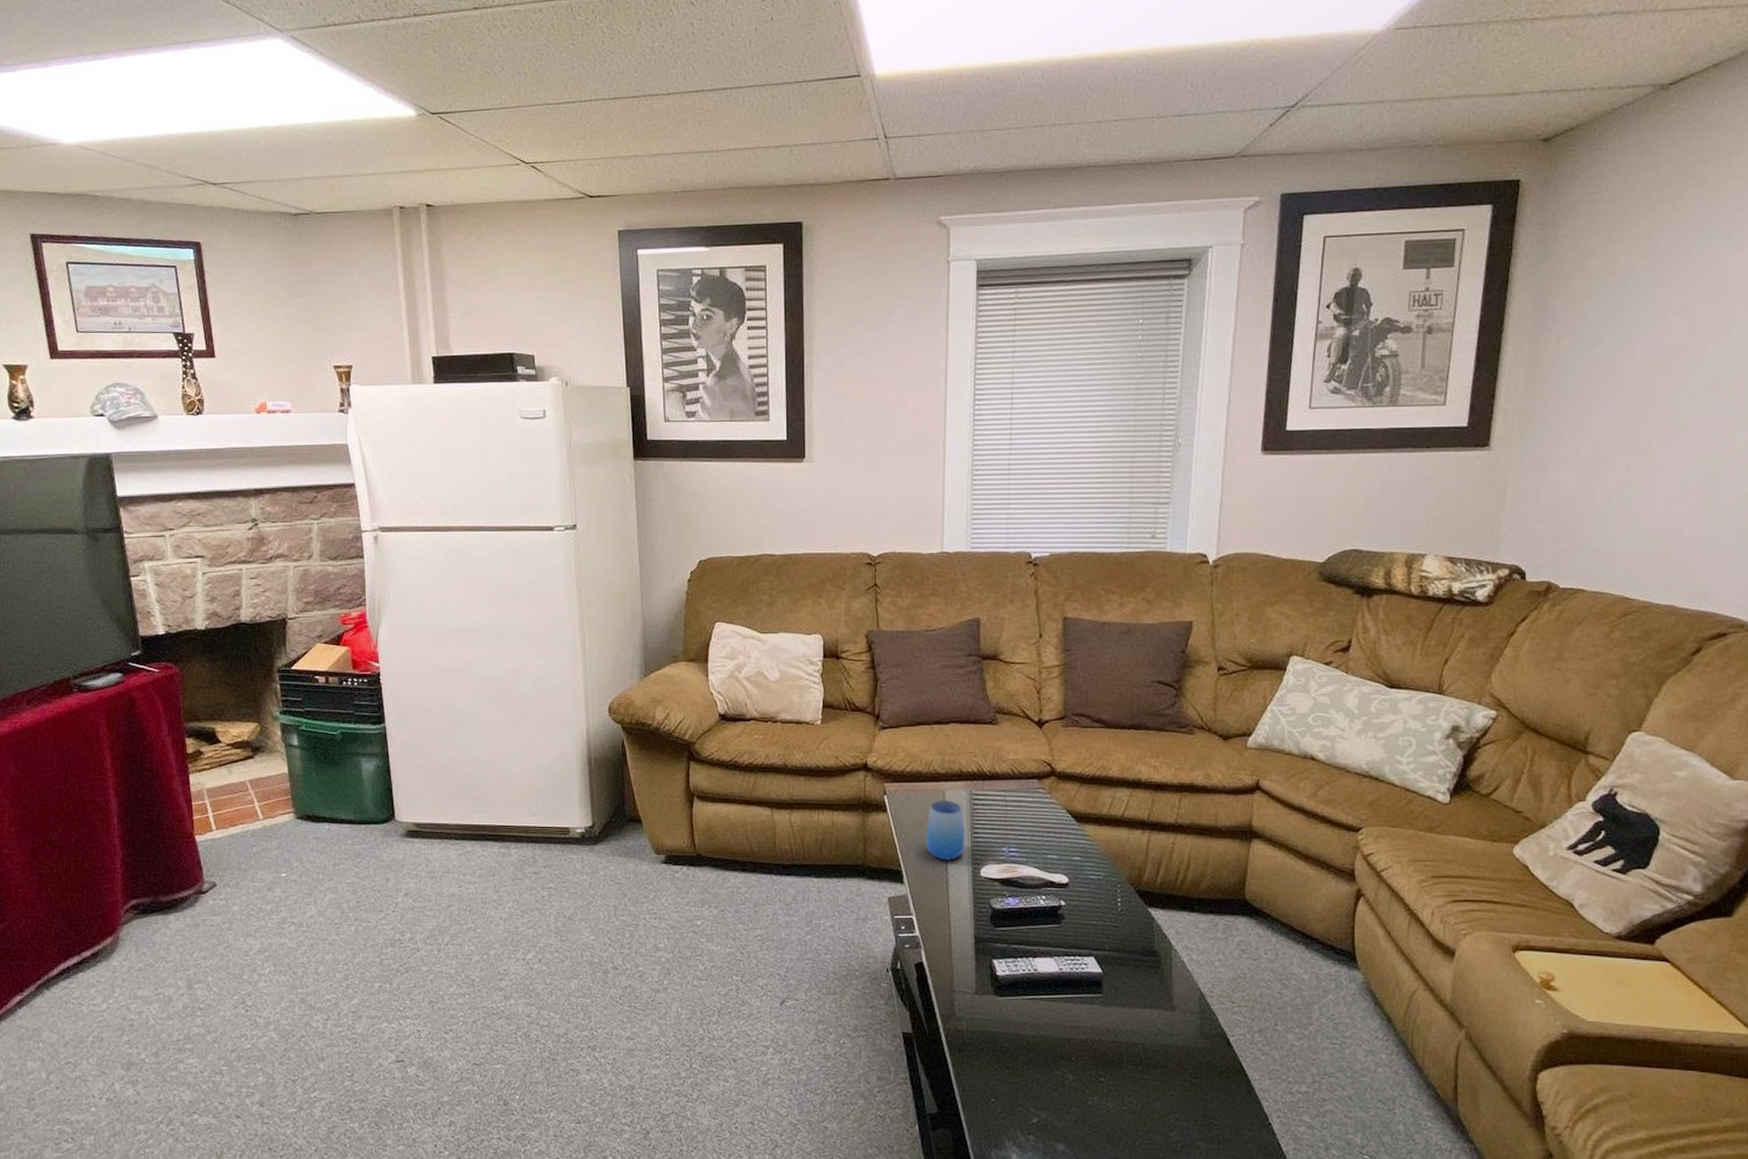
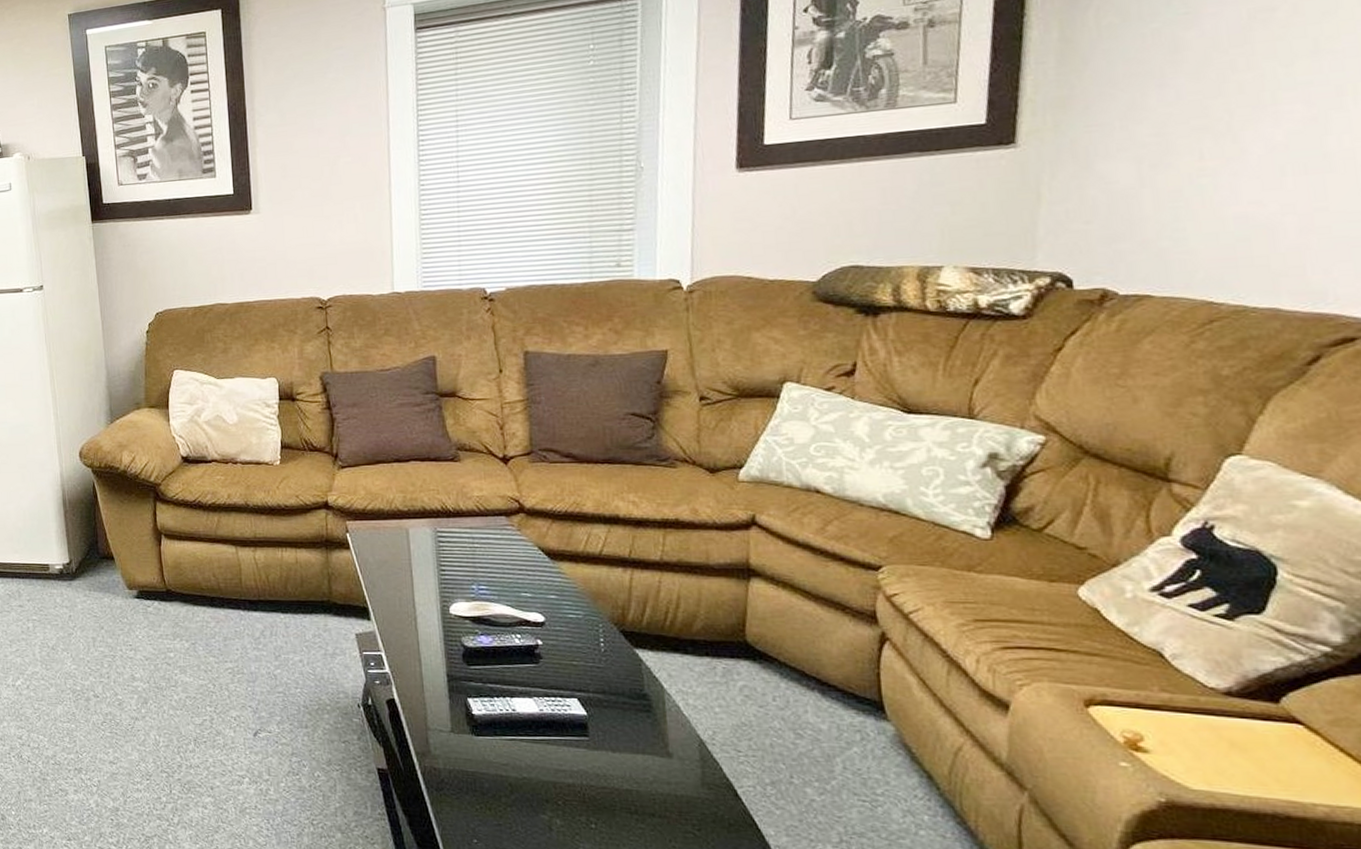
cup: present [926,801,966,860] -> none [391,538,433,598]

